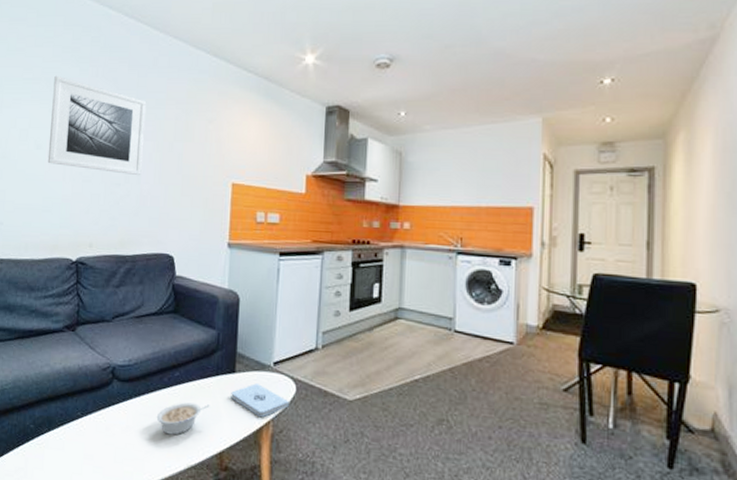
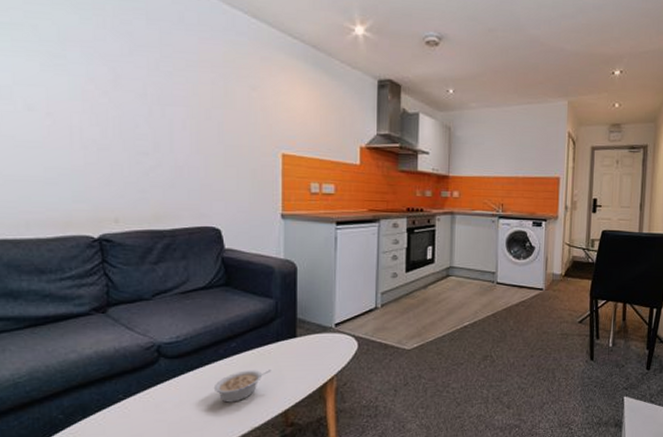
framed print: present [47,75,147,176] -> none [43,22,175,145]
notepad: present [231,383,289,418] -> none [293,345,352,375]

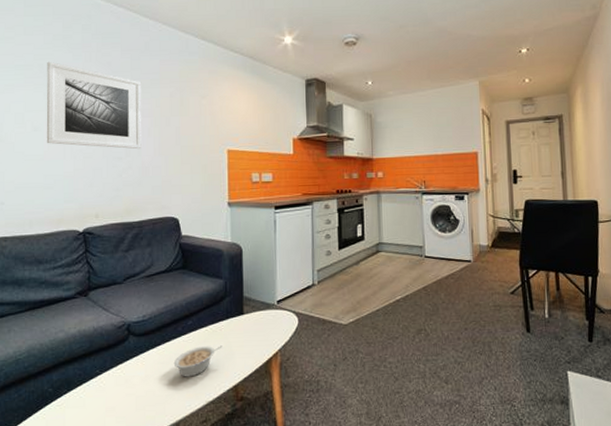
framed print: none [43,22,175,145] -> present [46,61,142,150]

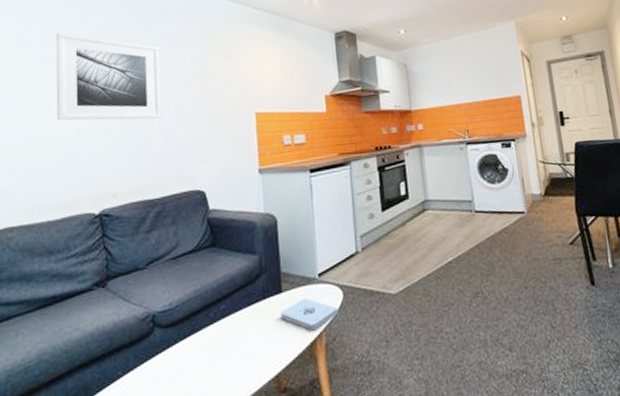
legume: present [173,345,223,377] -> none [206,330,261,371]
notepad: none [241,321,293,350] -> present [280,298,339,331]

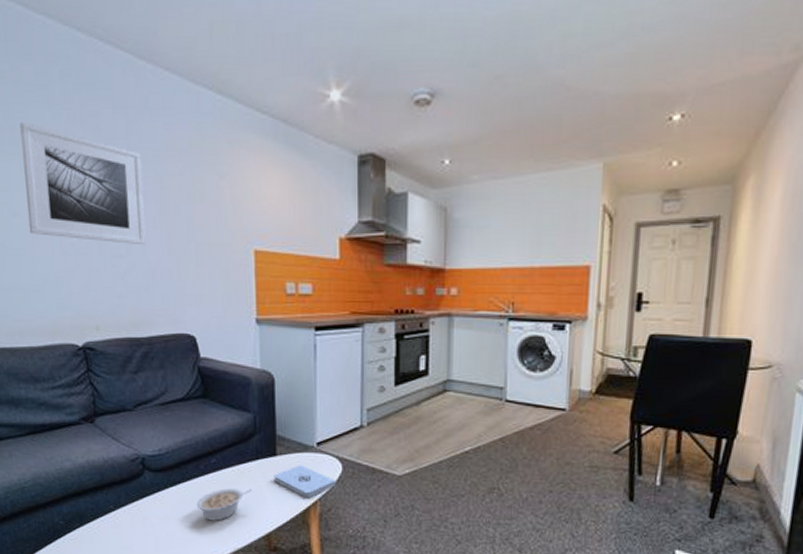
legume: none [206,330,261,371] -> present [196,488,252,521]

